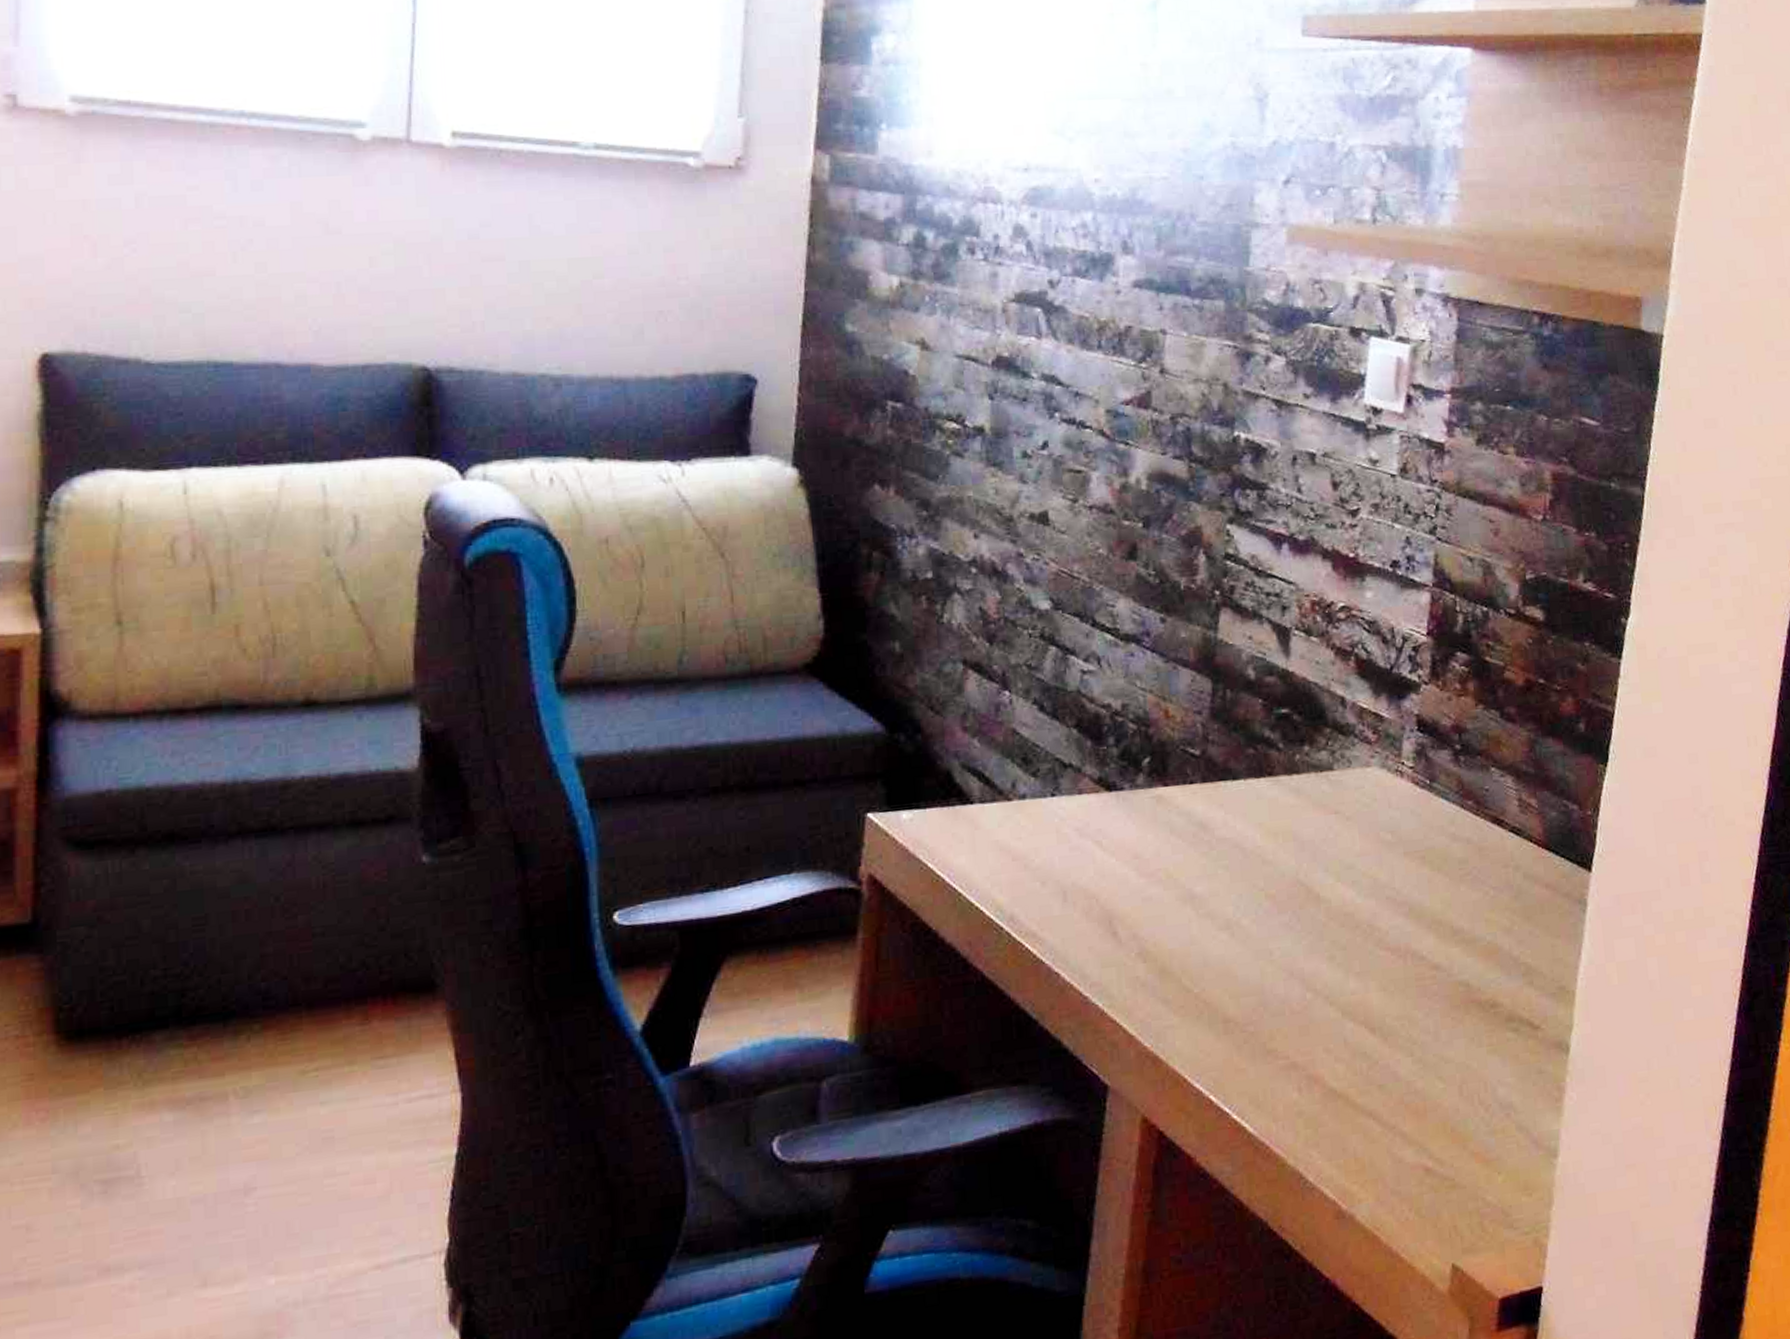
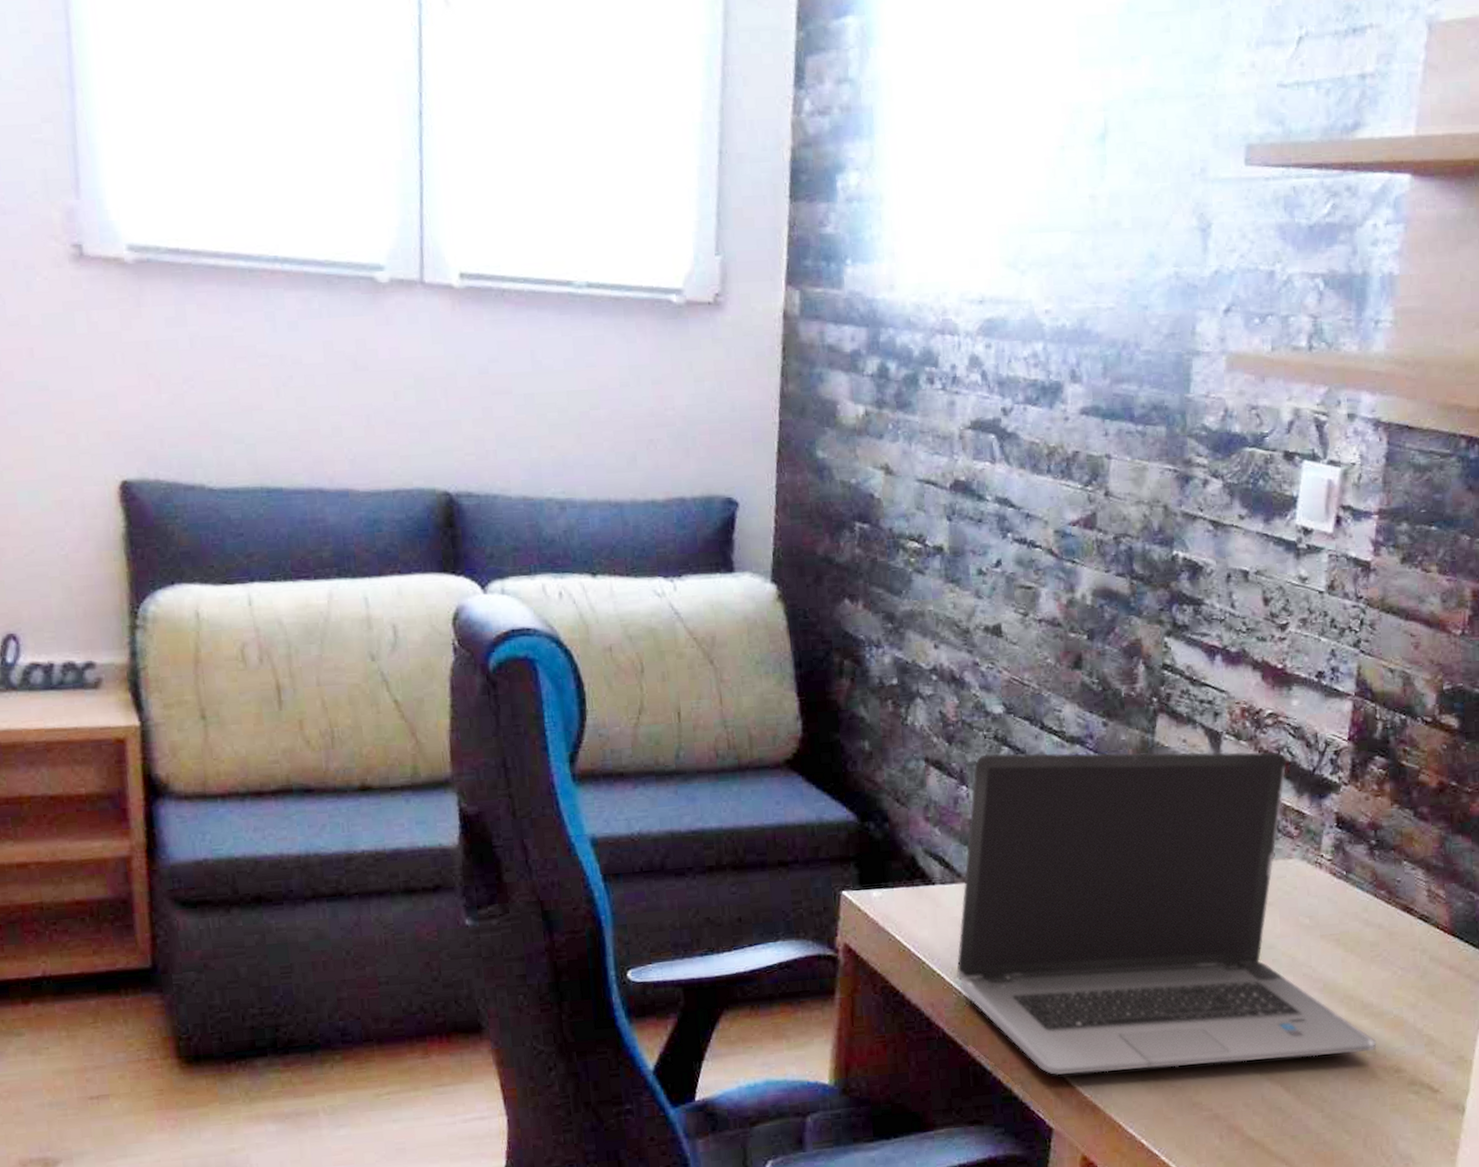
laptop computer: none [997,649,1470,1022] -> present [956,752,1377,1075]

